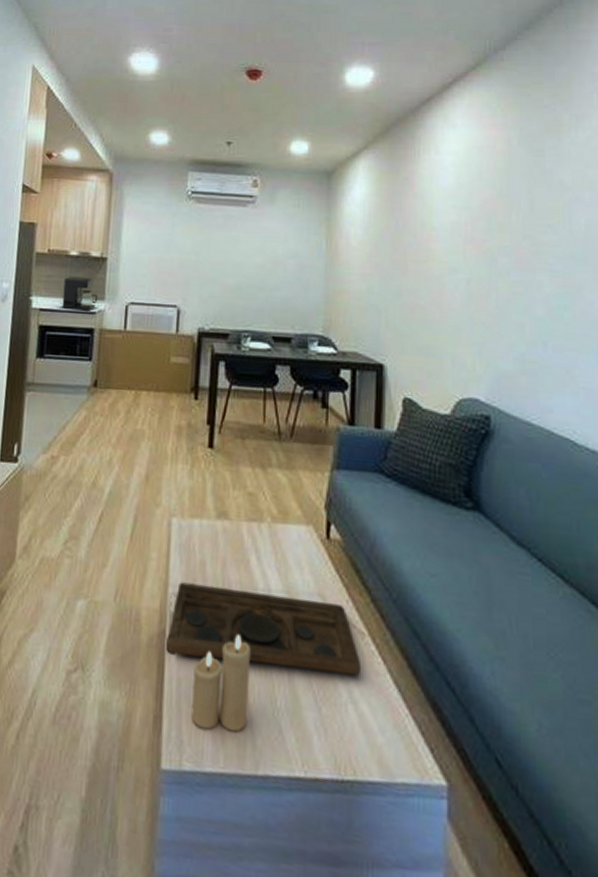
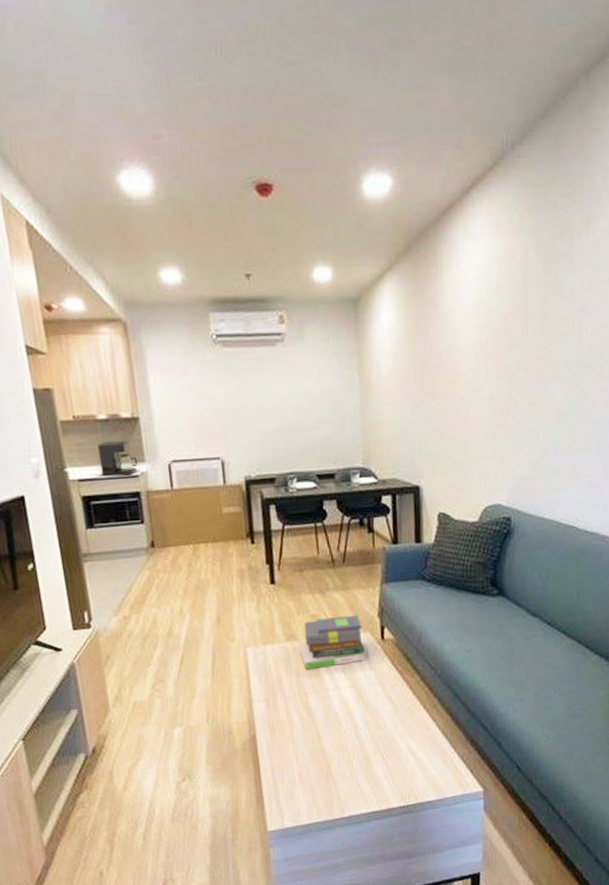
decorative tray: present [166,582,362,676] -> none [257,687,417,752]
candle: present [190,635,251,732] -> none [283,726,332,797]
books: none [229,498,305,562] -> present [299,615,365,669]

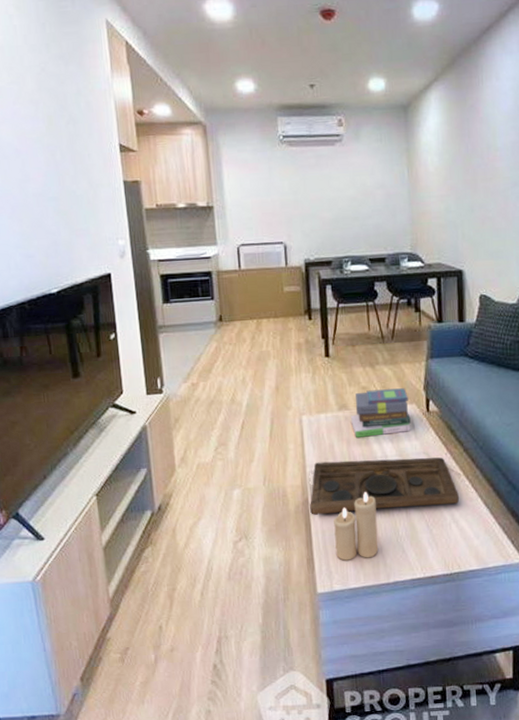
coffee maker: present [98,440,138,477] -> none [176,226,211,258]
decorative tray: none [257,687,417,752] -> present [310,457,460,515]
candle: none [283,726,332,797] -> present [334,492,379,561]

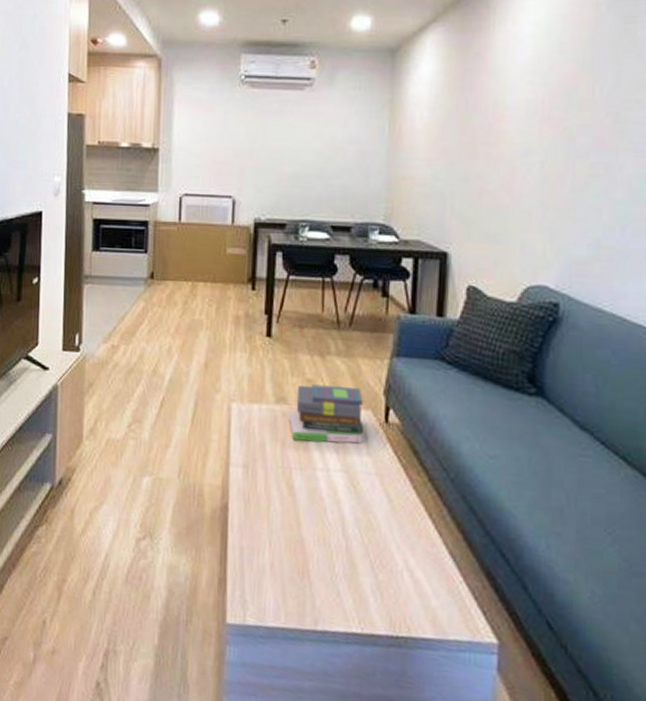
decorative tray: present [310,457,460,515] -> none [229,461,418,547]
candle: present [334,492,379,561] -> none [253,509,310,594]

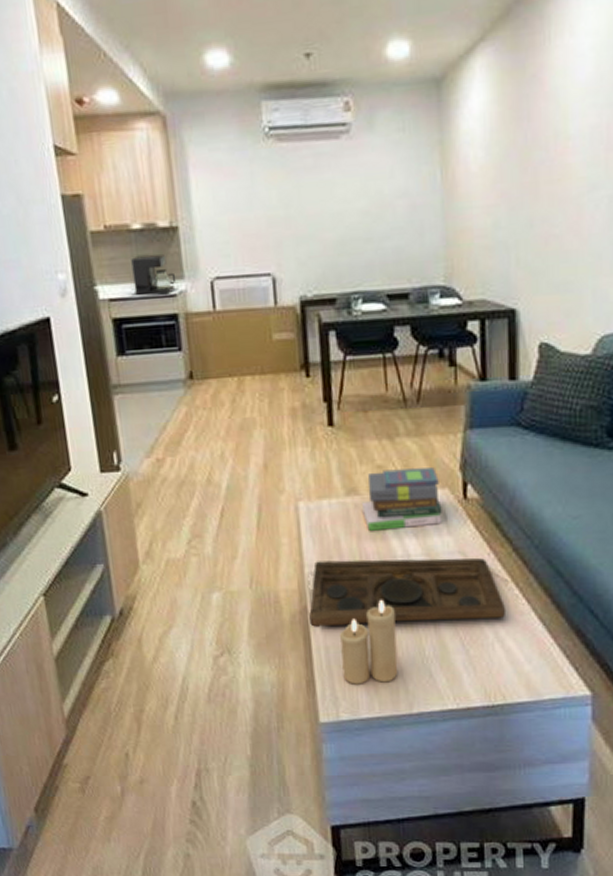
coffee maker: none [115,168,151,204] -> present [131,254,176,296]
decorative tray: none [229,461,418,547] -> present [309,558,507,627]
candle: none [253,509,310,594] -> present [340,600,398,684]

